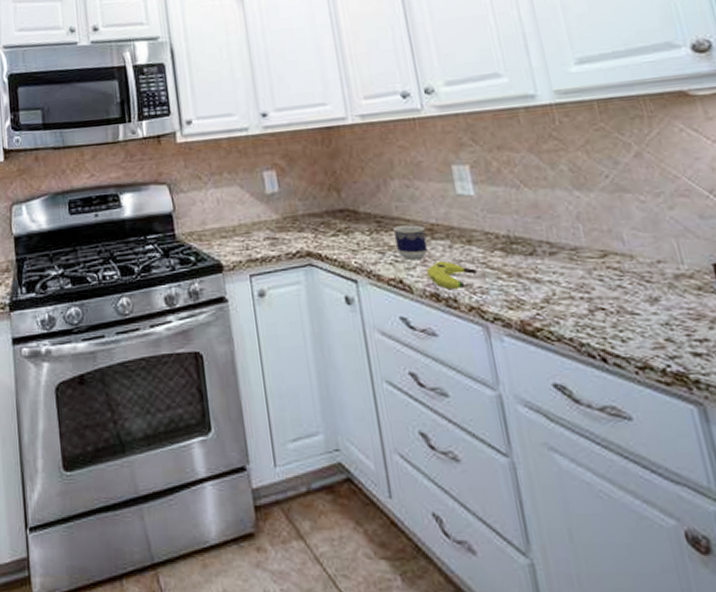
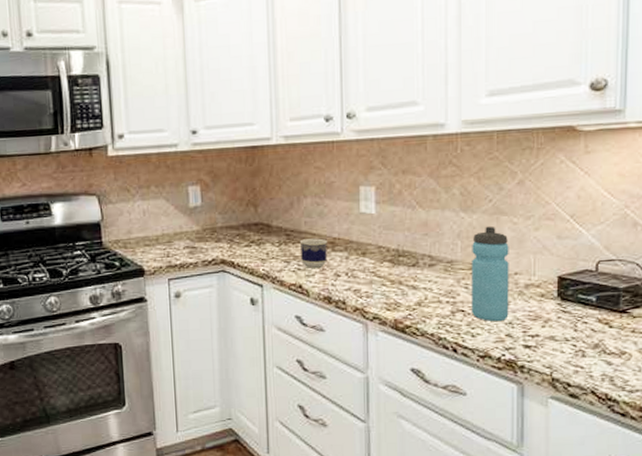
banana: present [427,260,477,290] -> none [324,269,365,294]
water bottle: none [595,205,663,323] -> present [471,226,509,322]

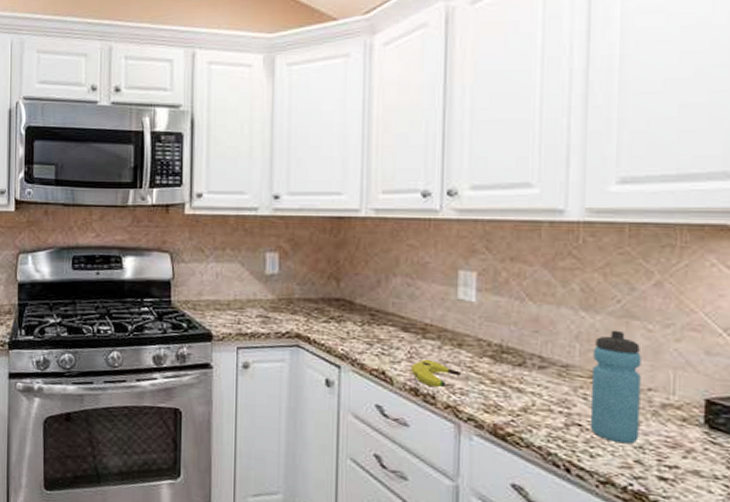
cup: present [299,238,328,269] -> none [385,321,417,356]
banana: none [324,269,365,294] -> present [411,359,460,388]

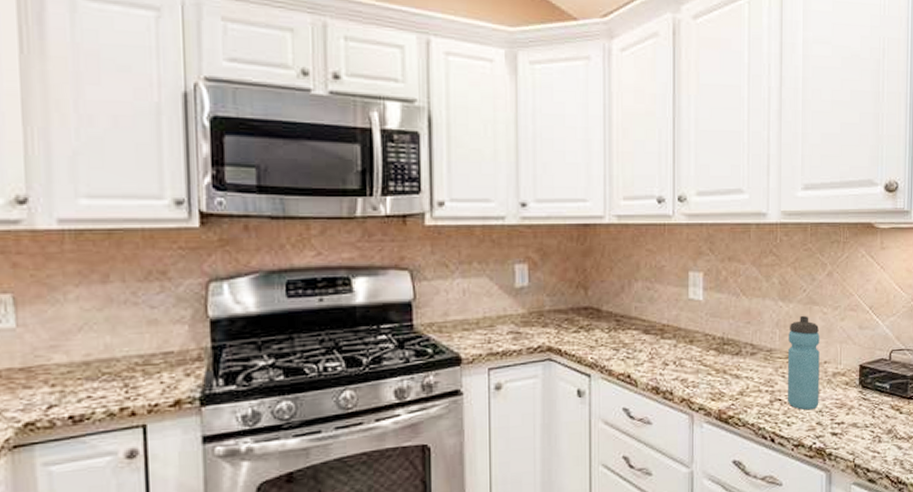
banana: present [411,359,460,388] -> none [652,358,692,384]

